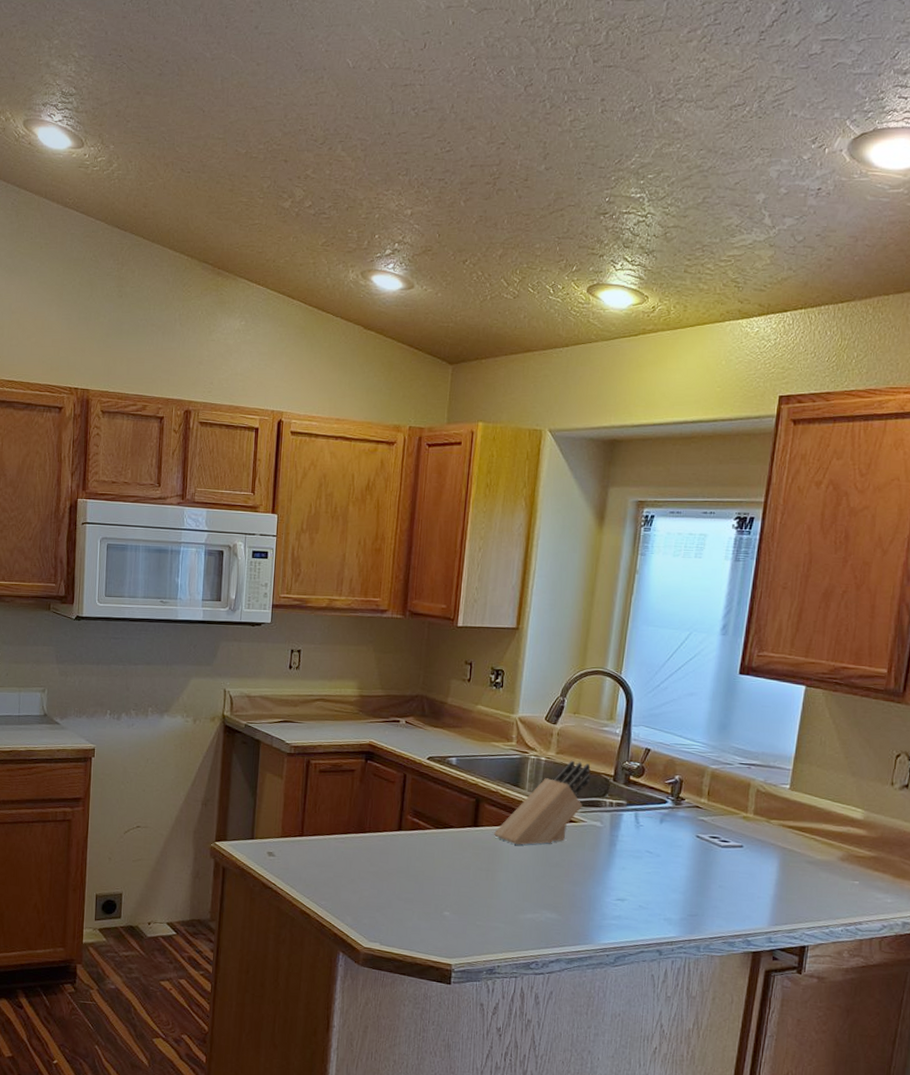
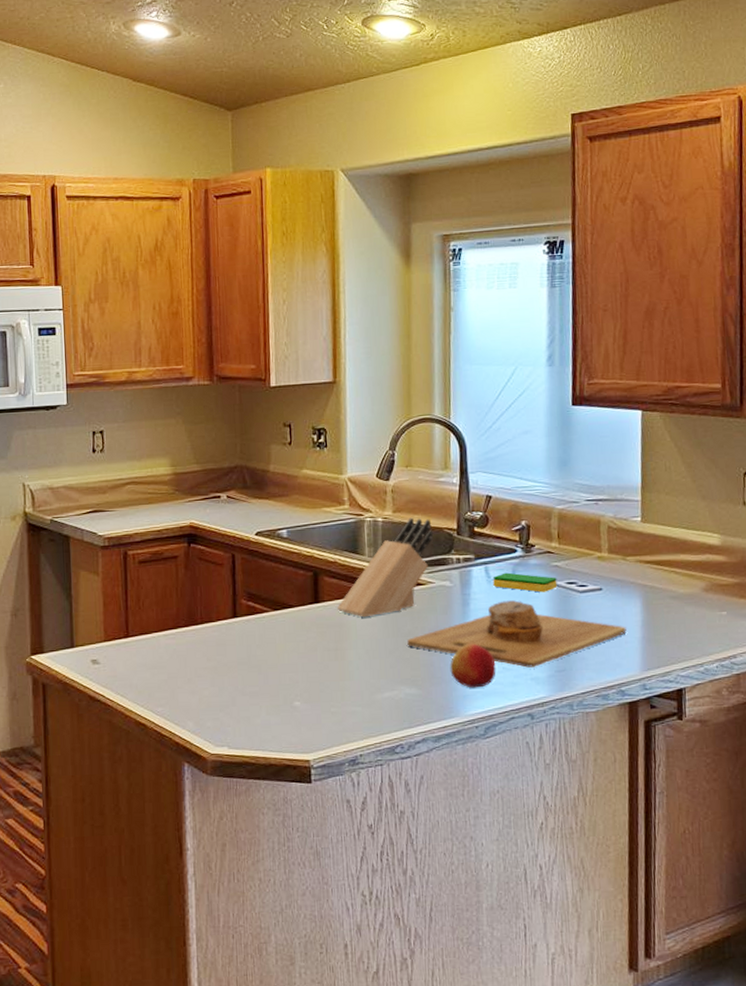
cutting board: none [554,845,761,909] -> present [407,600,627,668]
apple: none [590,880,633,921] -> present [450,643,496,688]
dish sponge: none [640,820,701,843] -> present [493,572,558,593]

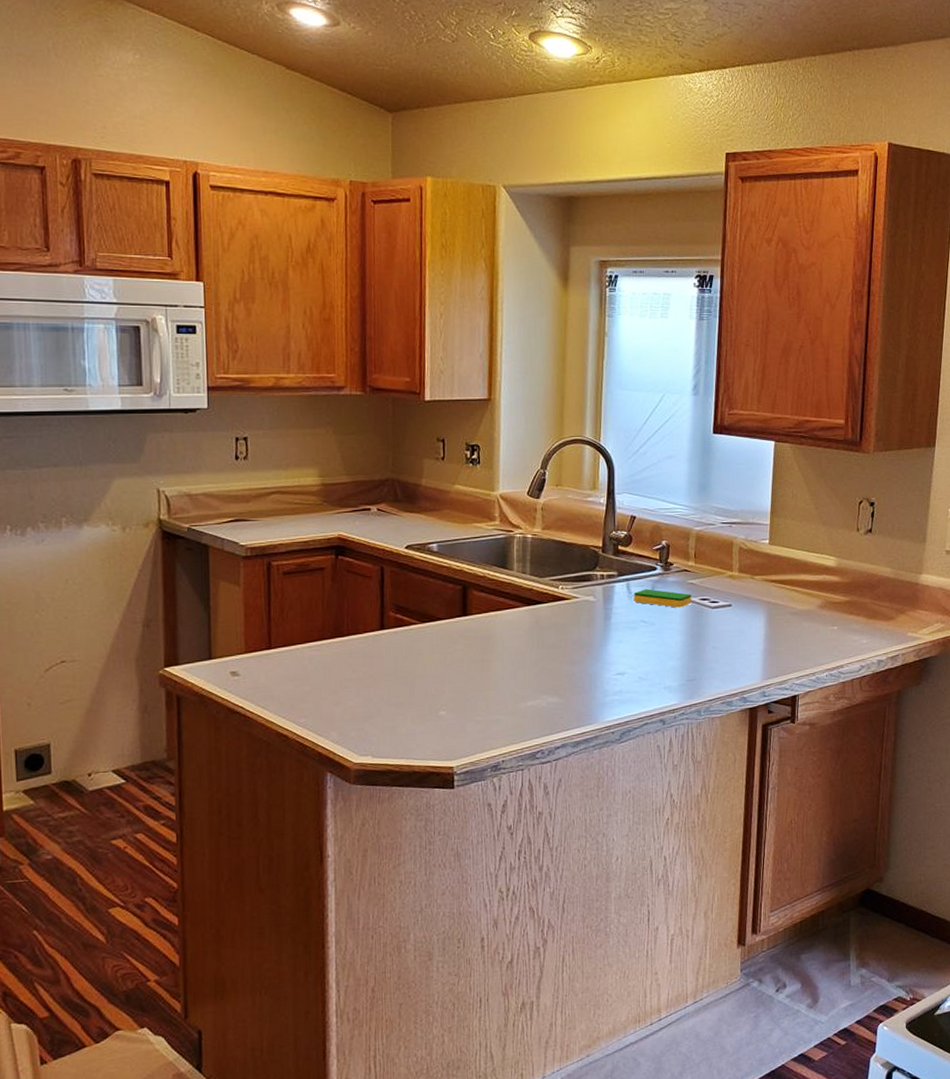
knife block: present [336,517,433,618] -> none [484,535,579,630]
cutting board: present [407,600,627,668] -> none [551,615,751,677]
apple: present [450,643,496,688] -> none [590,655,633,697]

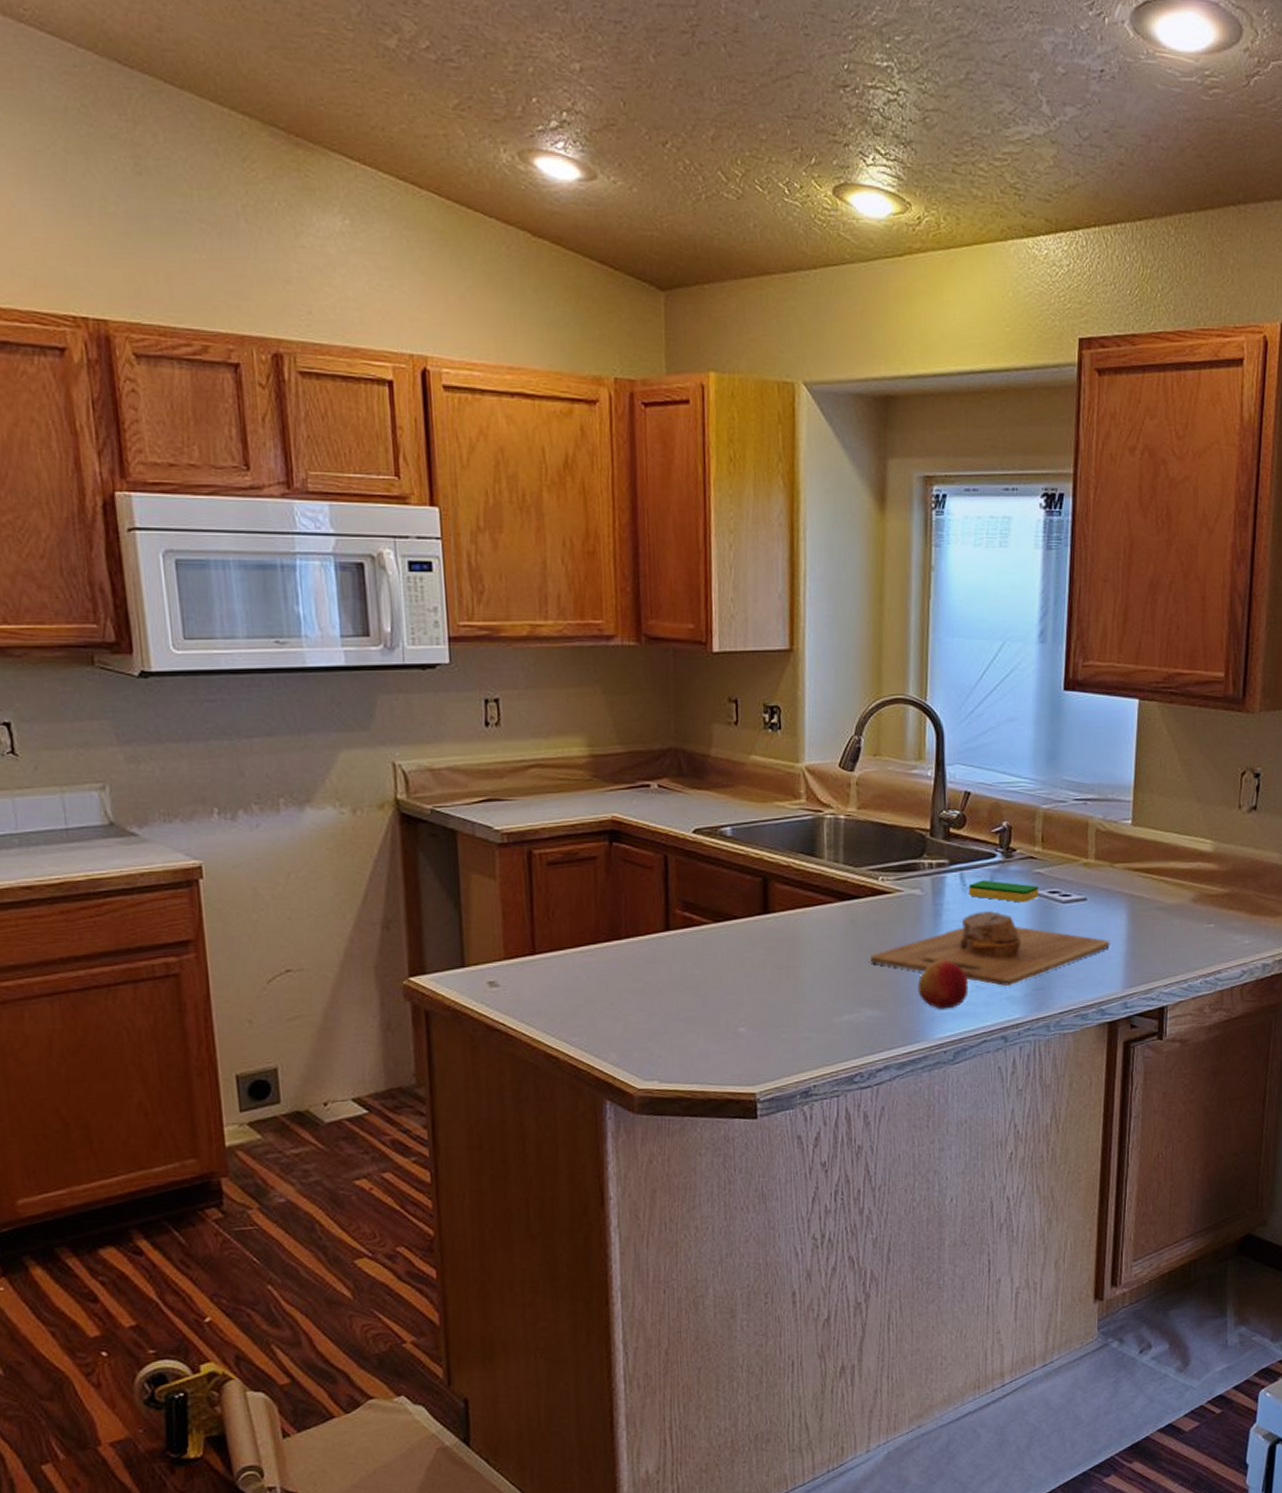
cutting board: none [551,615,751,677] -> present [870,911,1110,986]
apple: none [590,655,633,697] -> present [917,959,969,1009]

